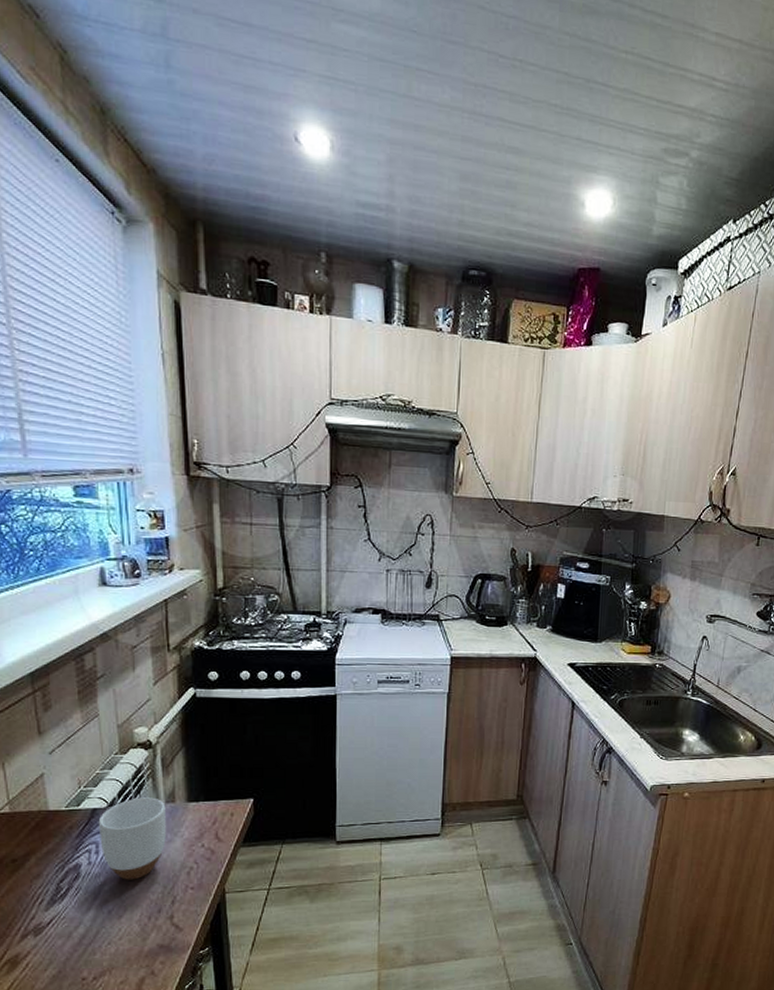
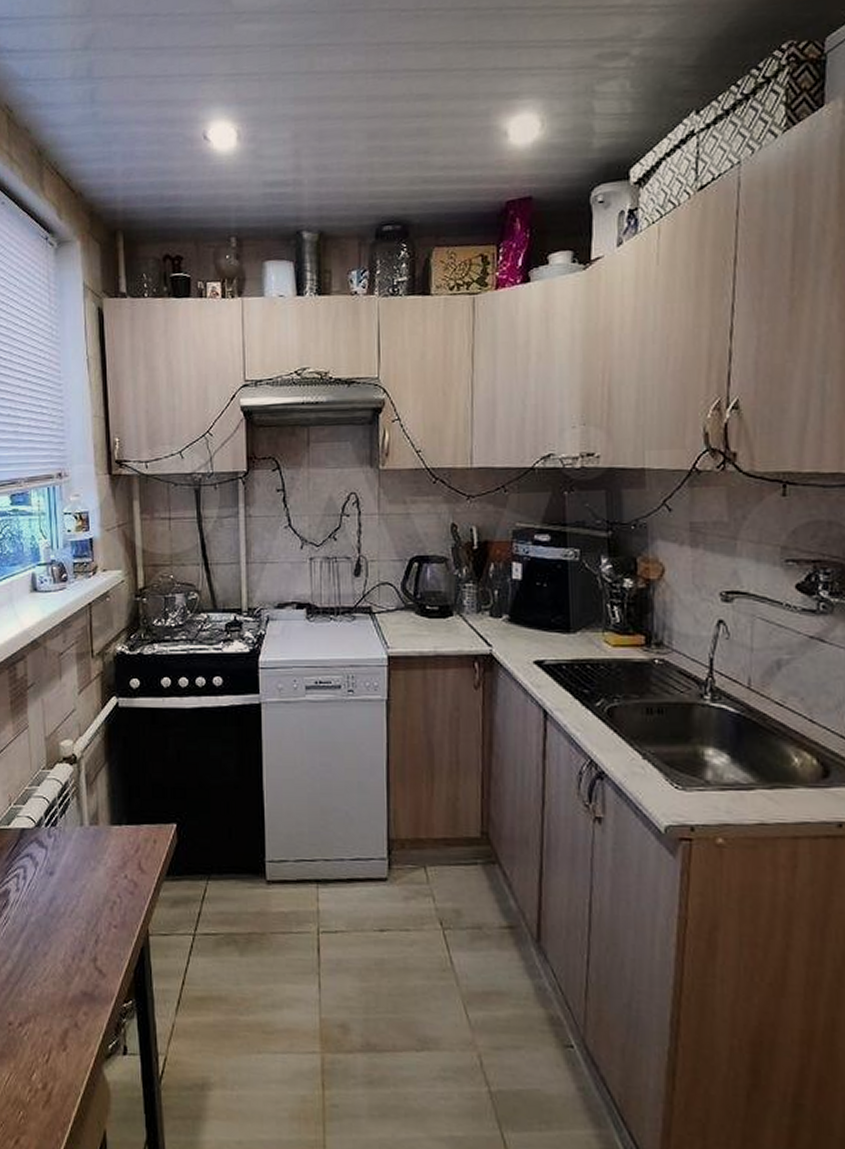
mug: present [98,797,167,880] -> none [26,818,91,912]

